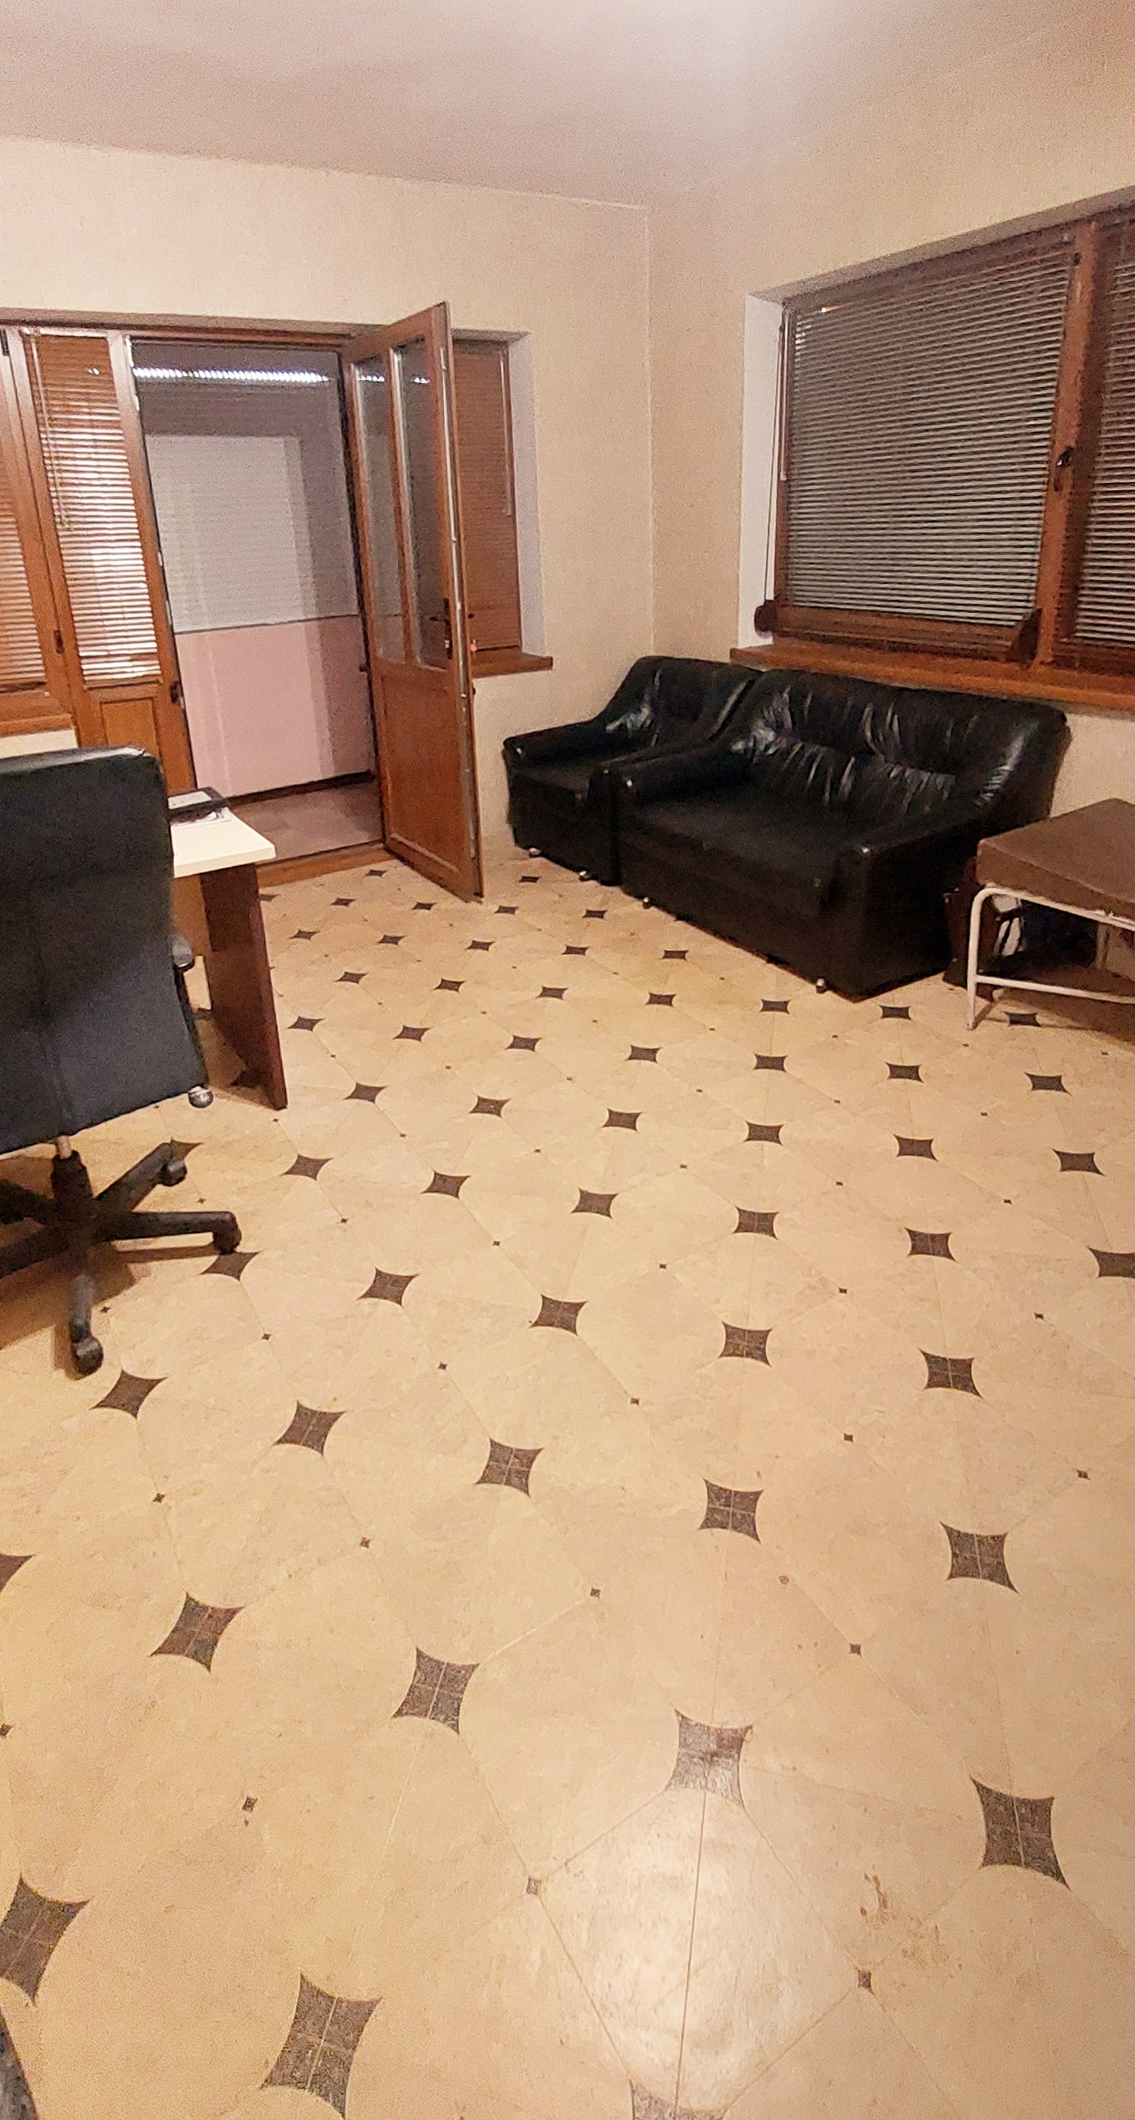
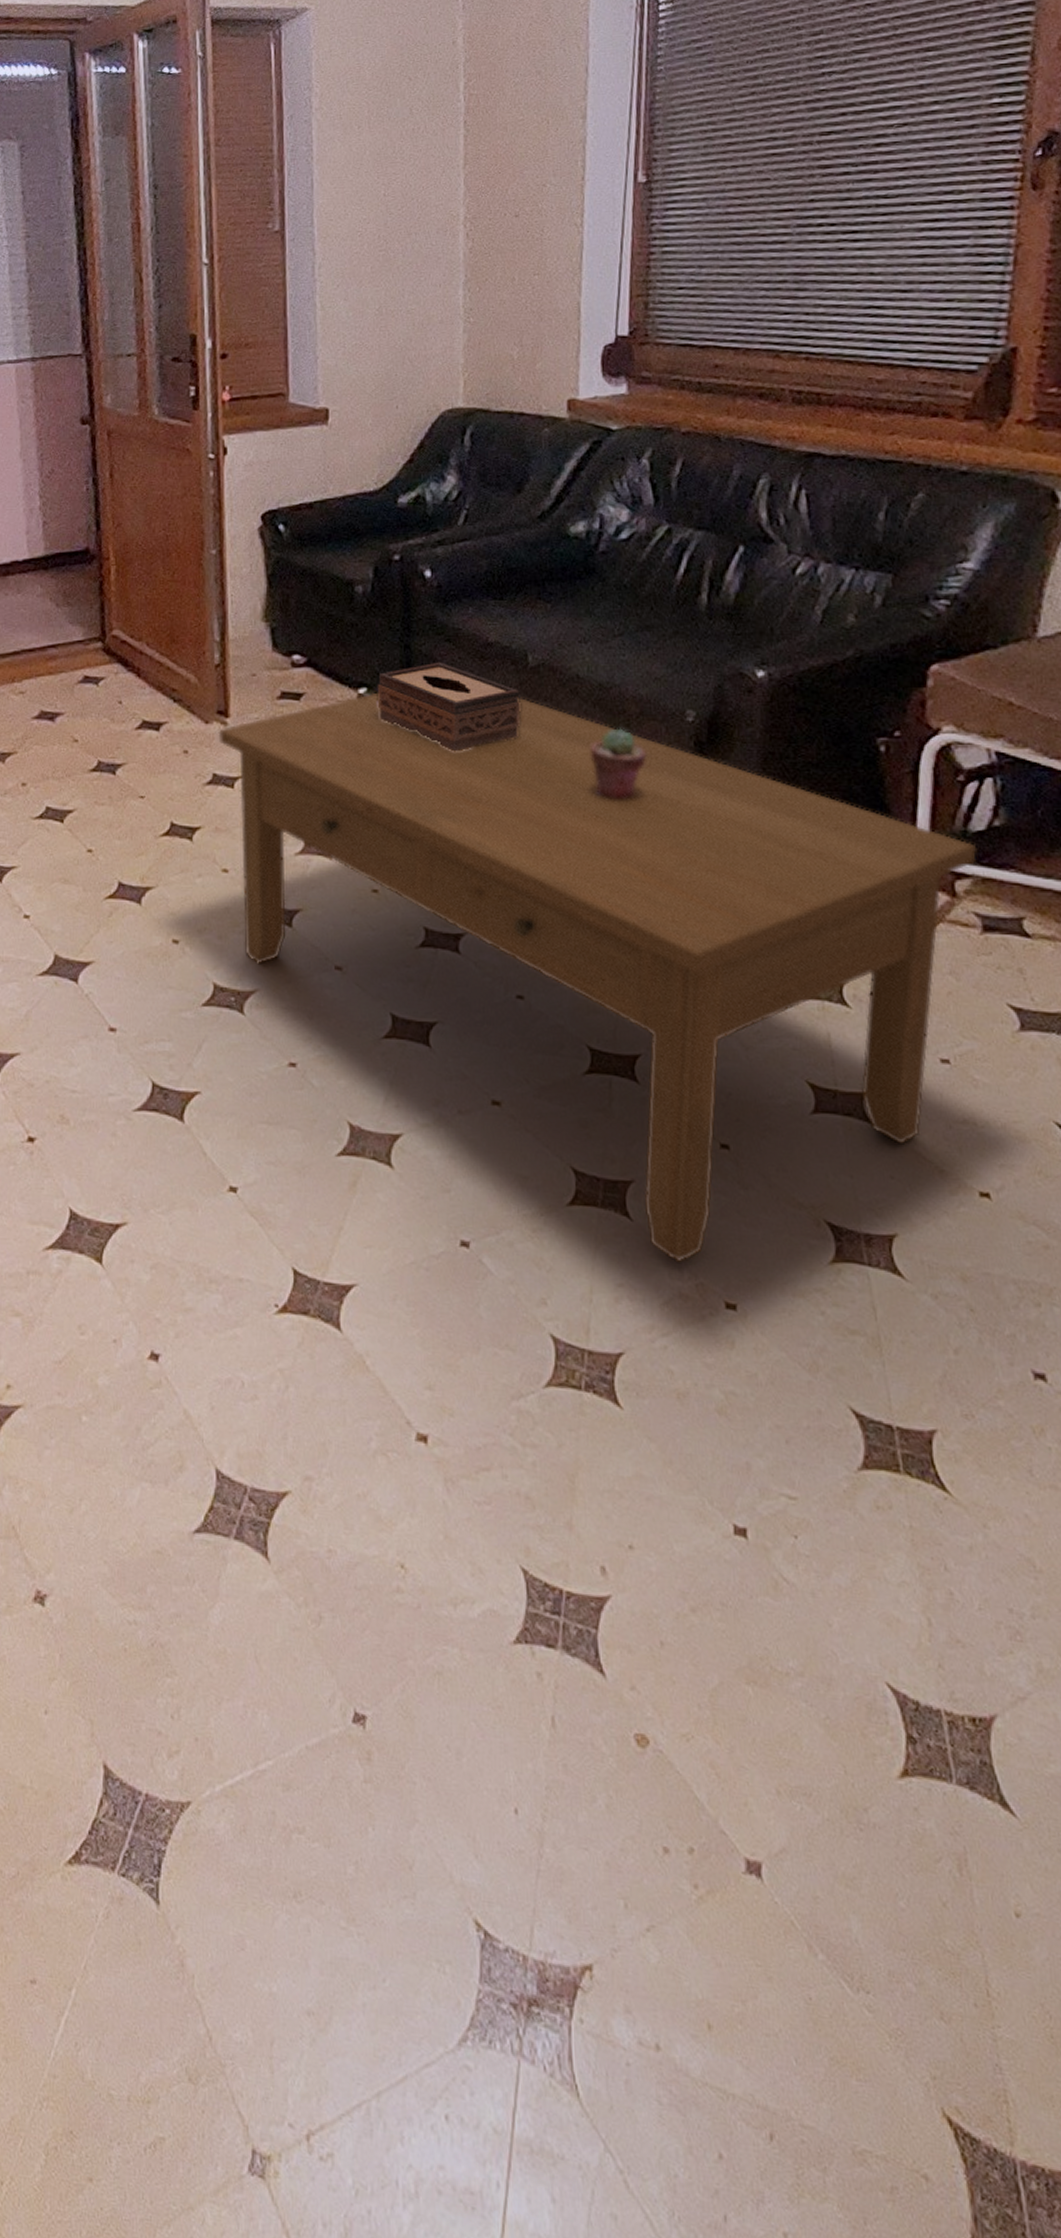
coffee table: none [475,874,1008,1265] -> present [218,692,978,1263]
tissue box: none [594,849,698,916] -> present [378,662,521,752]
potted succulent: none [748,893,786,946] -> present [591,728,646,800]

